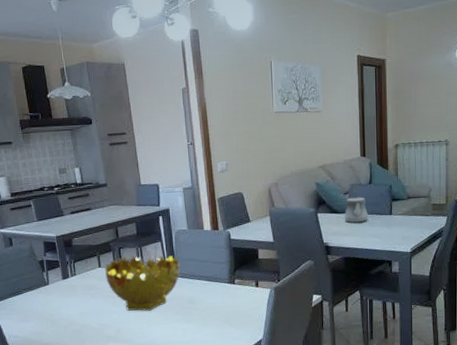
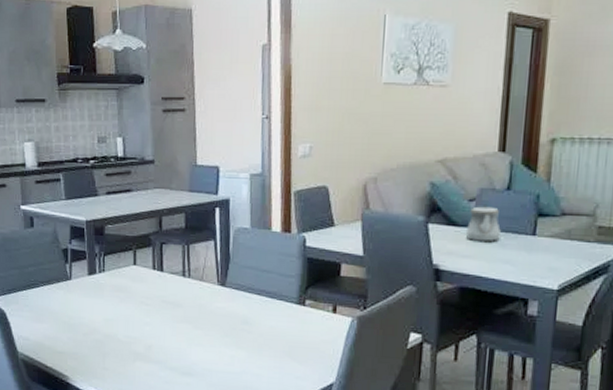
decorative bowl: present [105,254,180,311] -> none [141,253,236,327]

